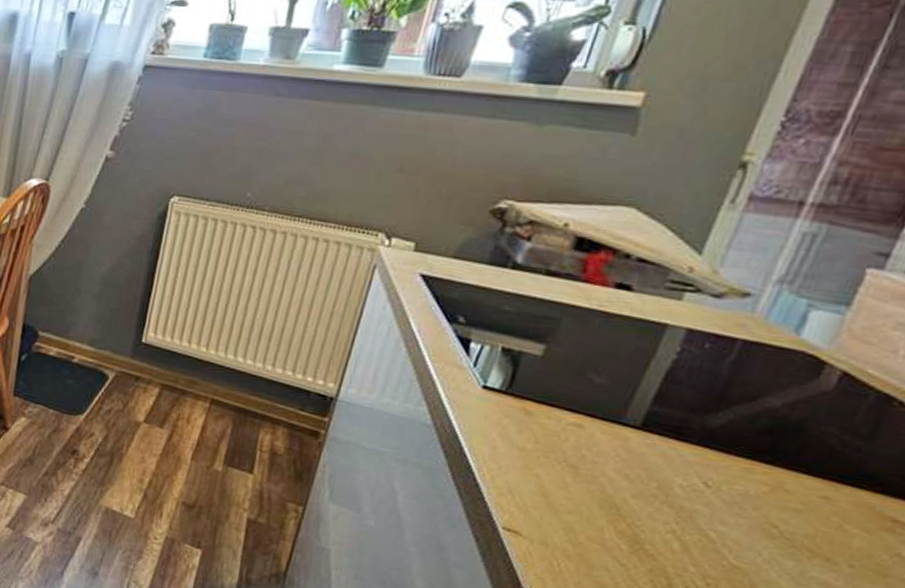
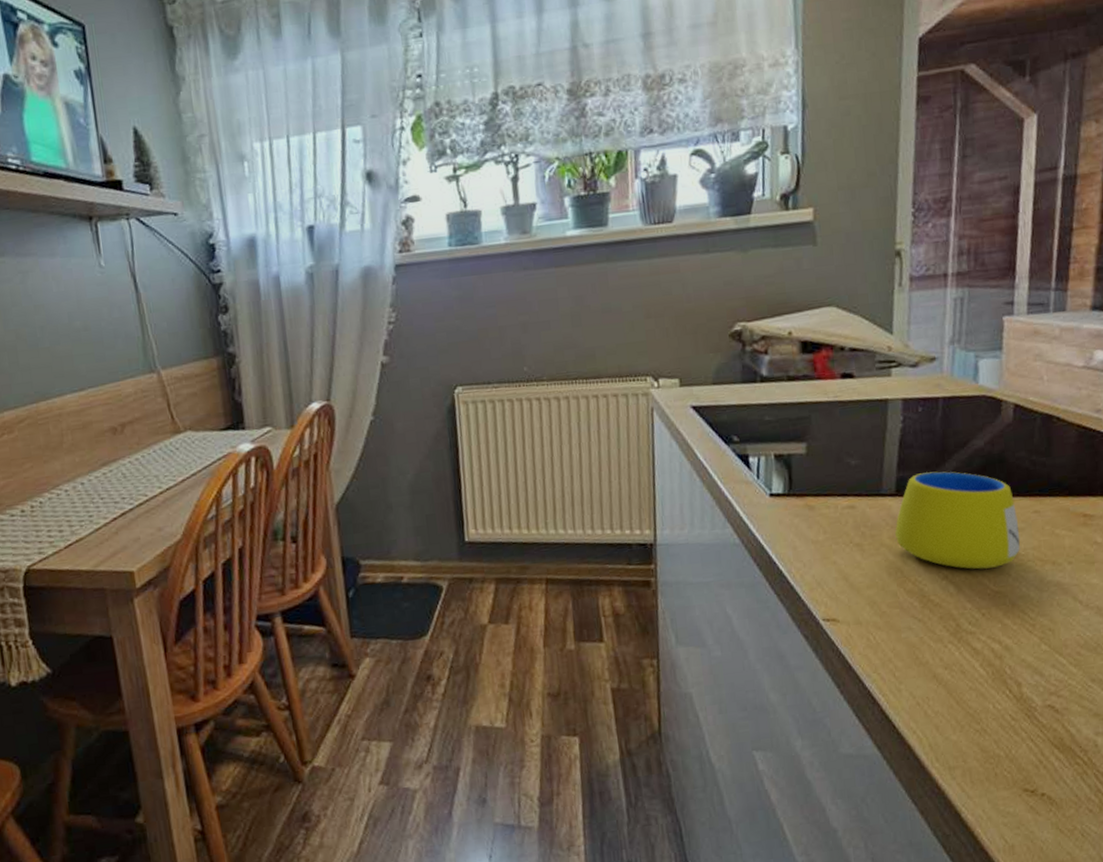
mug: none [622,413,800,542] -> present [894,471,1020,570]

